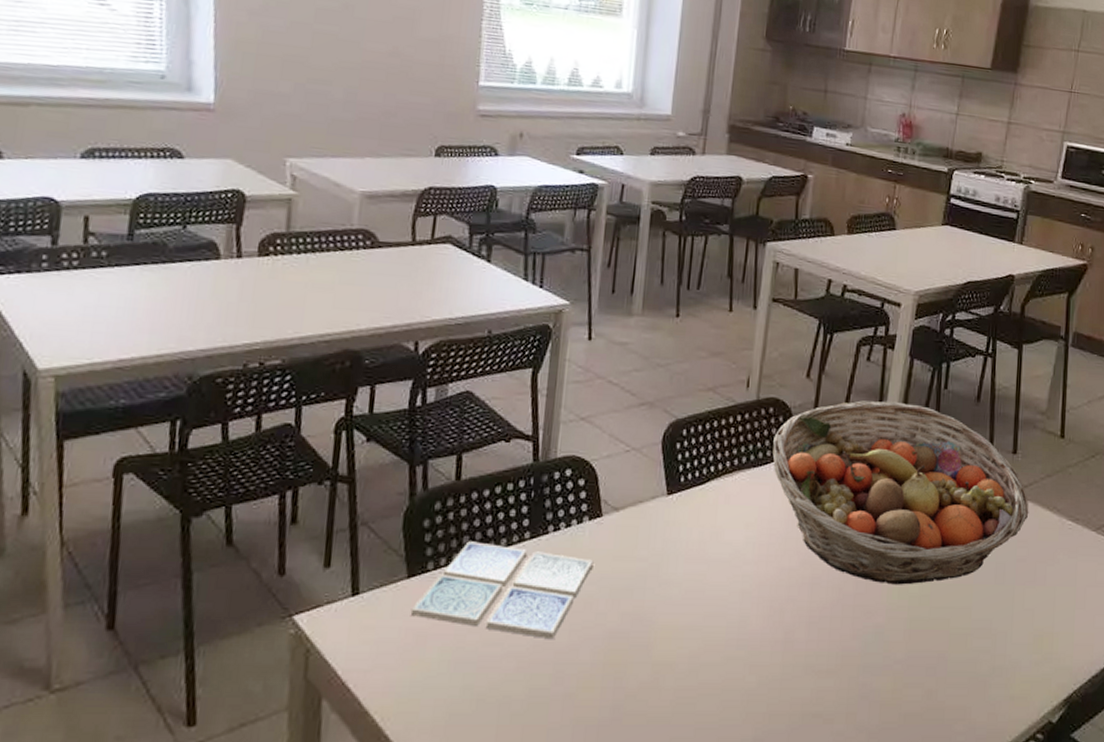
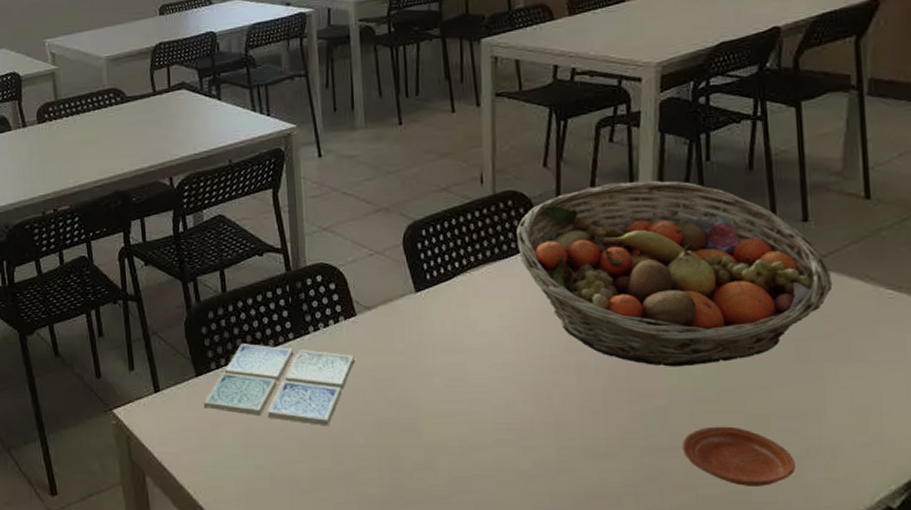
plate: none [893,644,983,704] -> present [682,426,795,486]

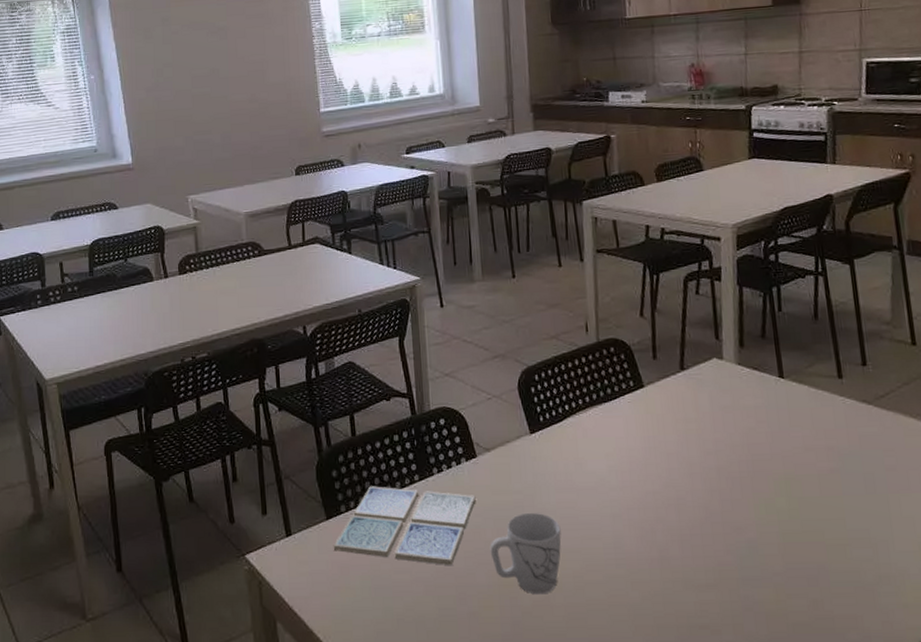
mug: none [369,373,447,458] -> present [490,512,562,595]
fruit basket: present [516,180,833,367] -> none [618,329,891,501]
plate: present [682,426,795,486] -> none [772,556,871,613]

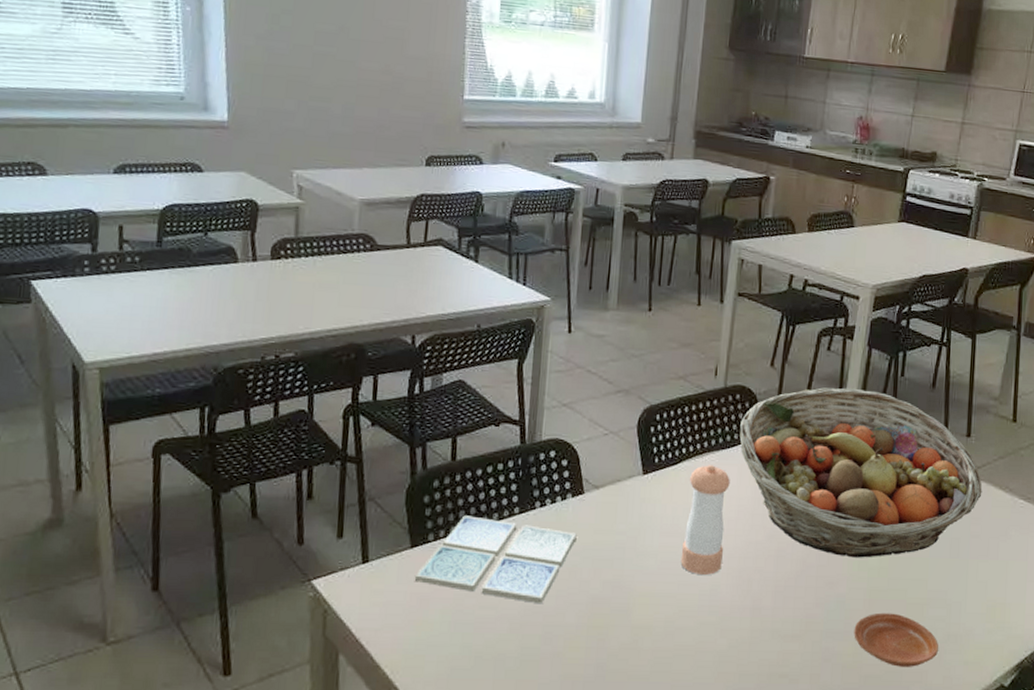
mug: present [490,512,562,595] -> none [584,554,660,638]
pepper shaker: none [577,419,622,528] -> present [680,465,730,575]
fruit basket: none [618,329,891,501] -> present [739,387,983,558]
plate: none [772,556,871,613] -> present [854,612,938,667]

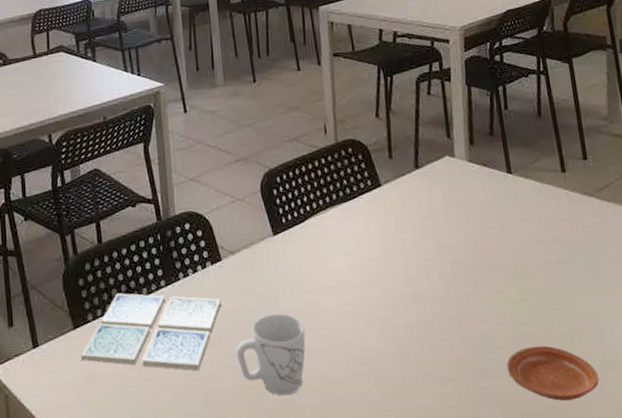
mug: none [584,554,660,638] -> present [236,313,306,396]
pepper shaker: present [680,465,730,575] -> none [318,218,364,327]
fruit basket: present [739,387,983,558] -> none [357,127,611,294]

